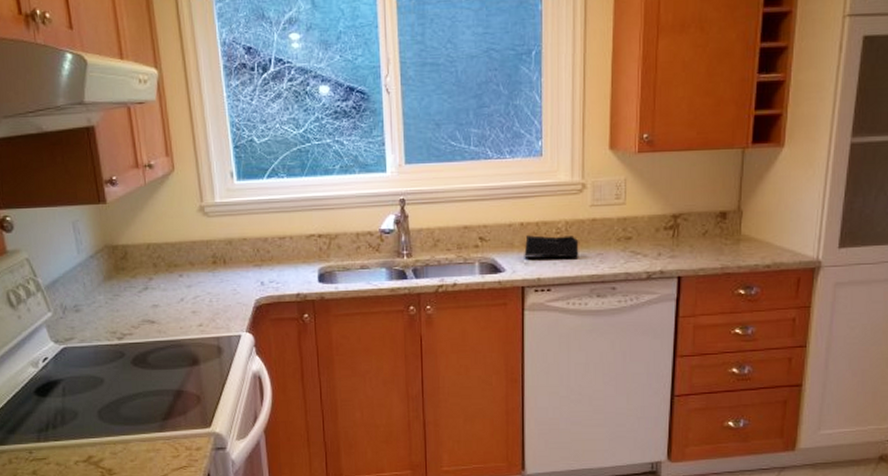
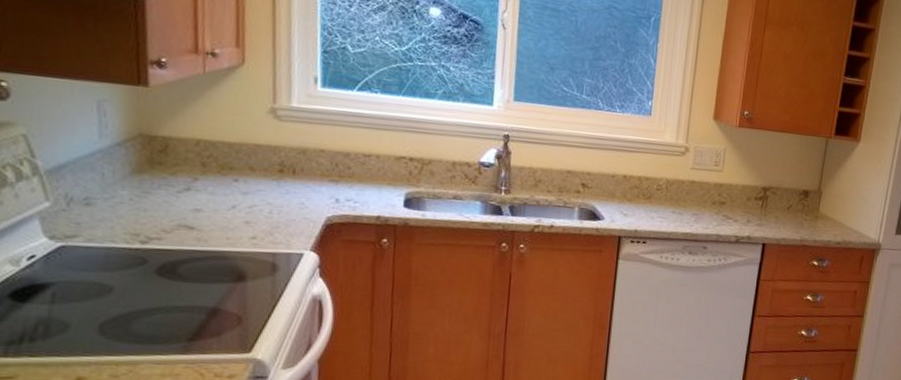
speaker: present [524,235,579,258] -> none [624,188,678,215]

